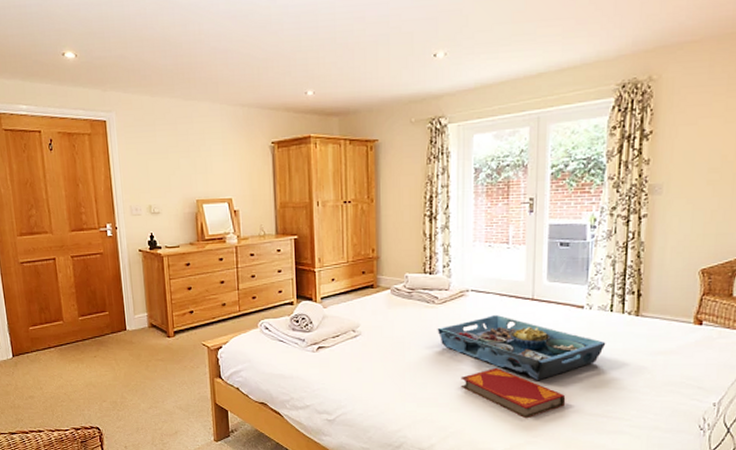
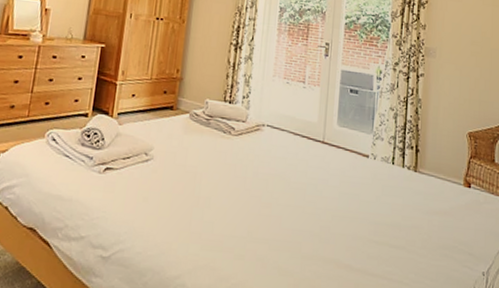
serving tray: present [437,315,606,381] -> none [230,154,388,232]
hardback book: present [460,367,566,419] -> none [247,211,349,274]

